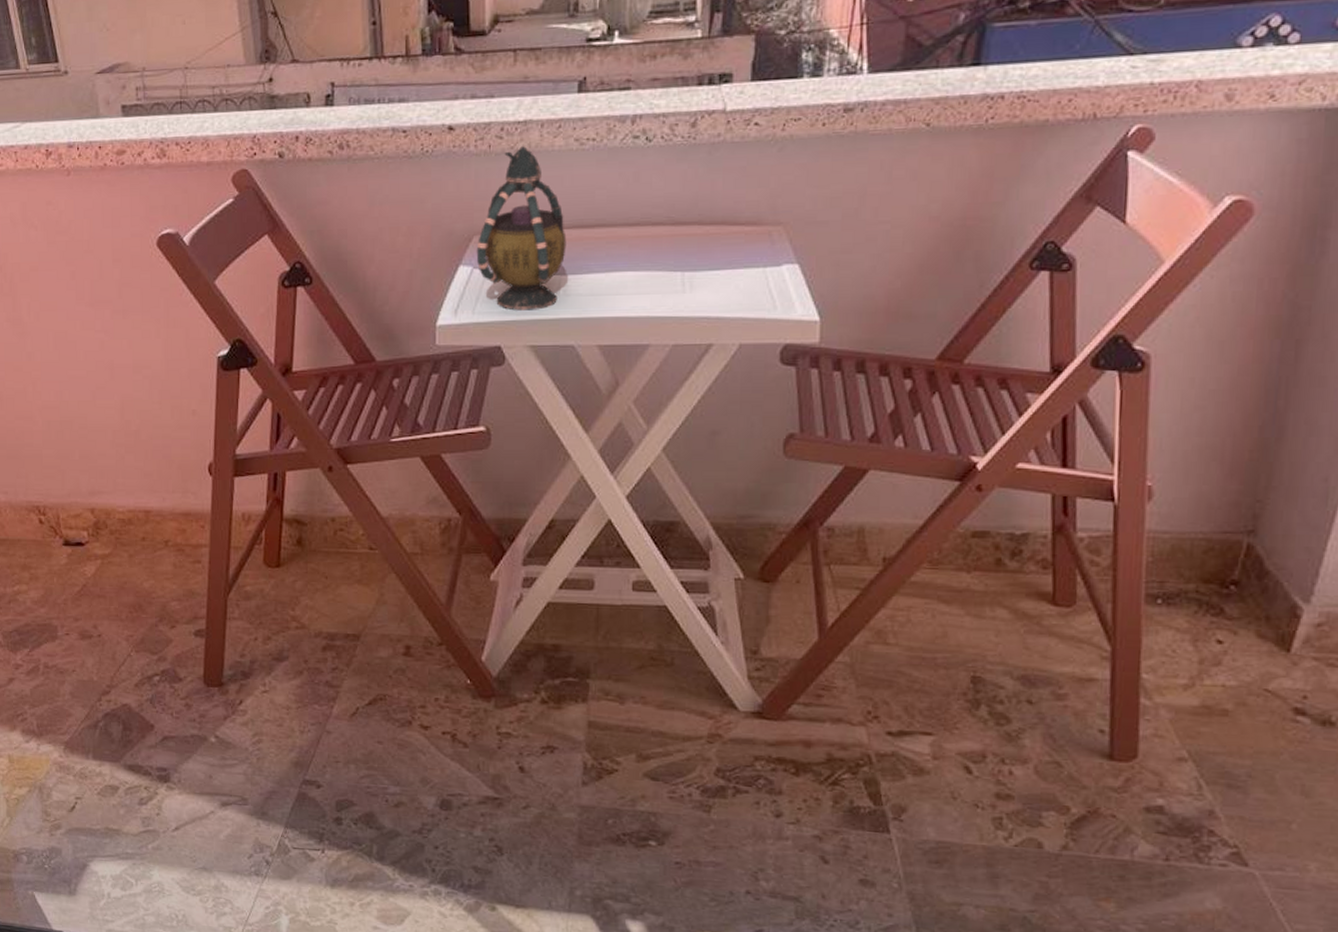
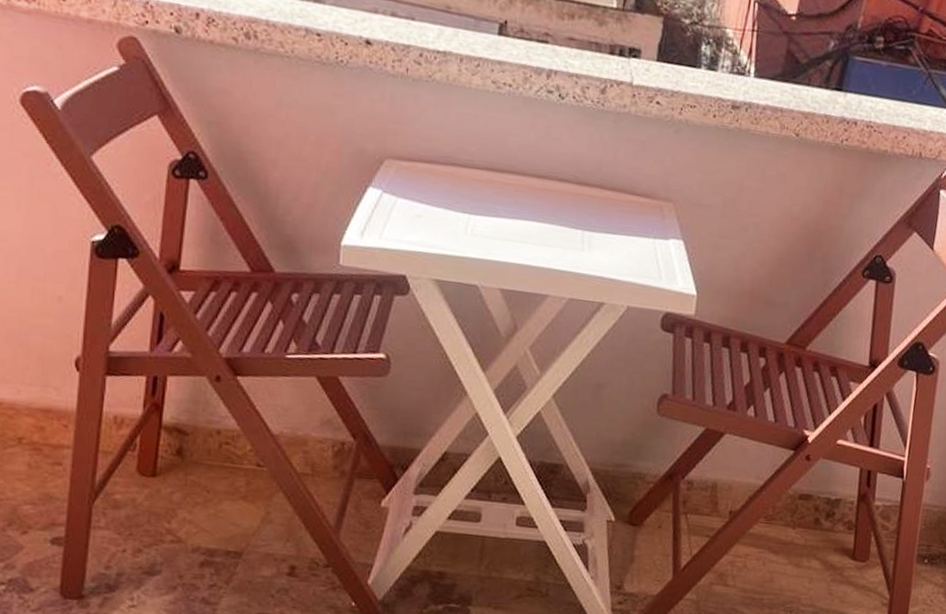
teapot: present [476,145,567,311] -> none [386,76,478,246]

